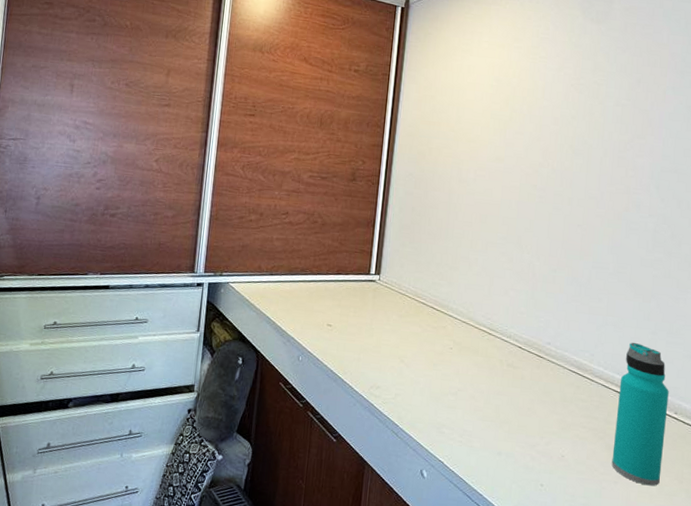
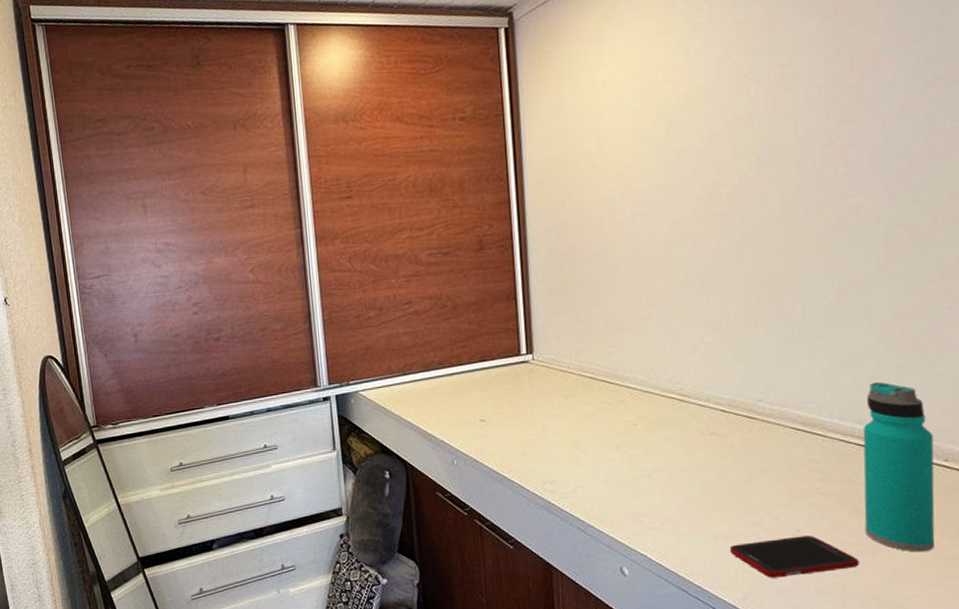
cell phone: none [508,460,604,495] -> present [729,536,859,578]

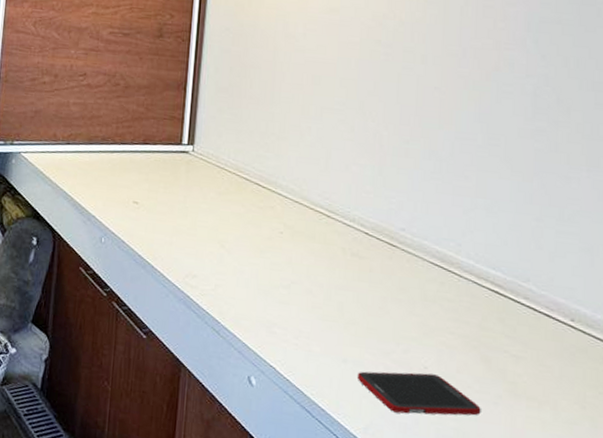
water bottle: present [863,381,935,552] -> none [489,230,562,411]

